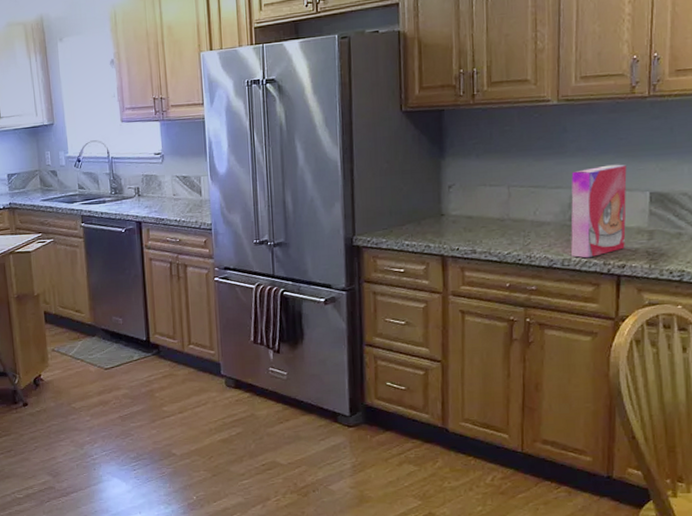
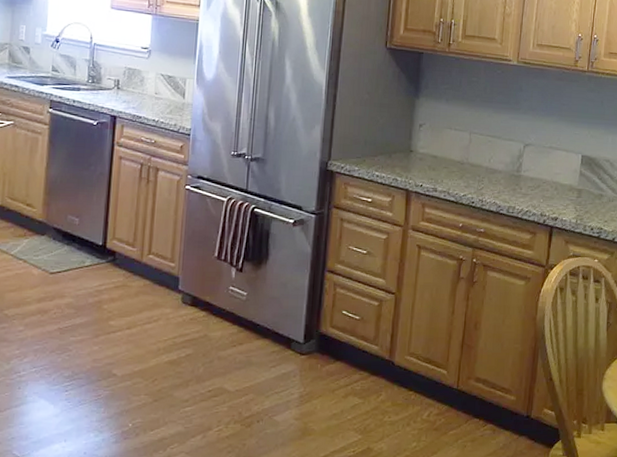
cereal box: present [571,164,627,258] -> none [516,126,566,208]

